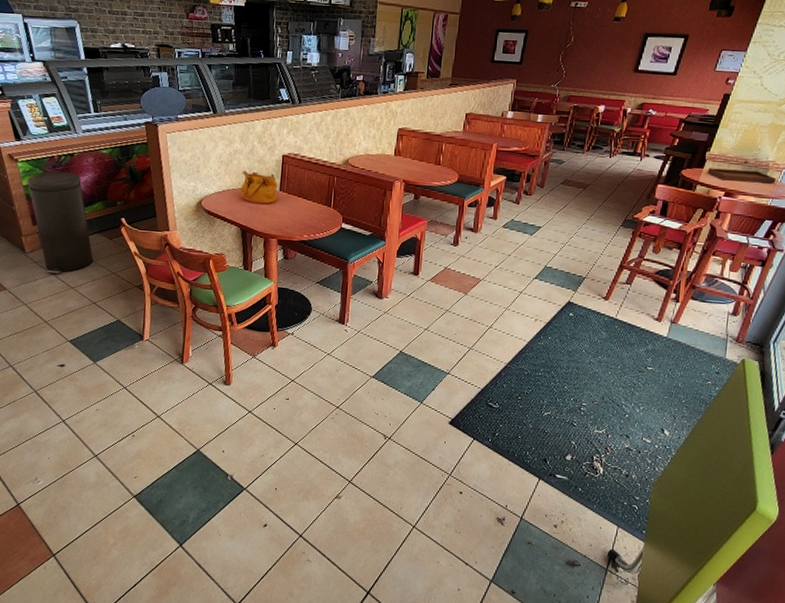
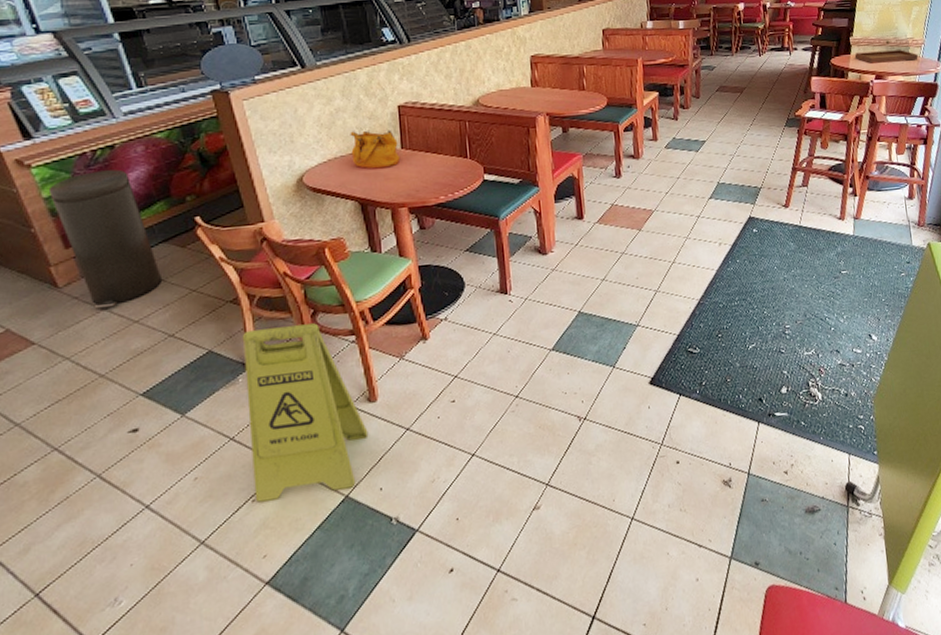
warning sign: none [134,311,221,445] -> present [242,323,369,503]

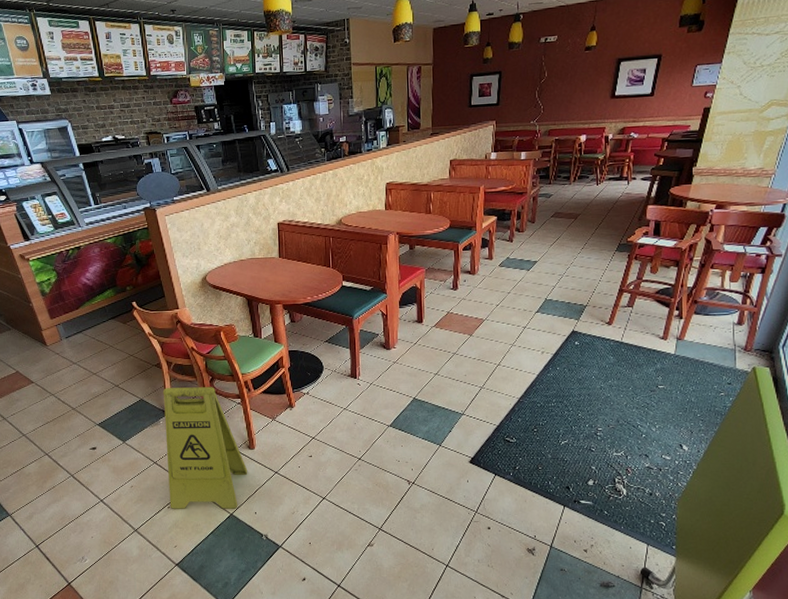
pedal bin: present [48,169,163,309] -> none [40,265,111,362]
handbag: present [350,128,401,169] -> none [241,241,278,273]
tray: present [854,40,918,64] -> none [696,170,766,193]

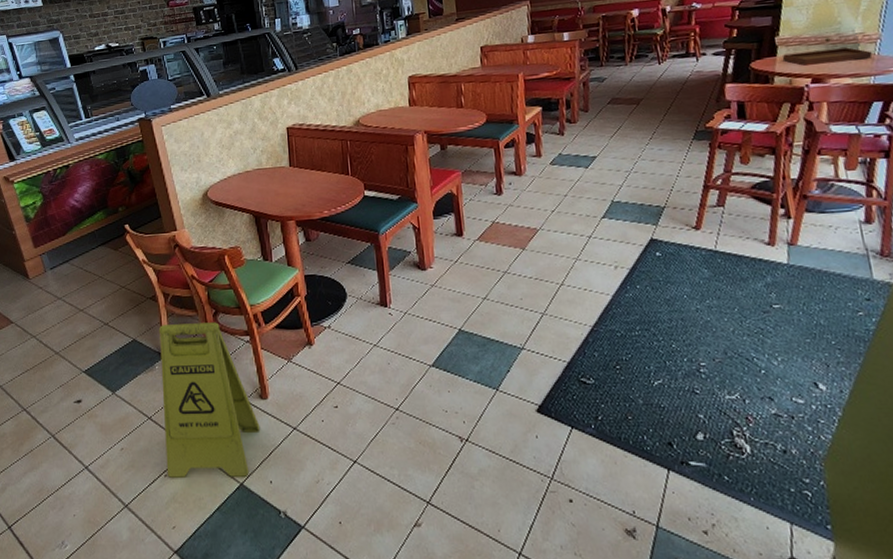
tray: none [696,170,766,193] -> present [782,37,873,66]

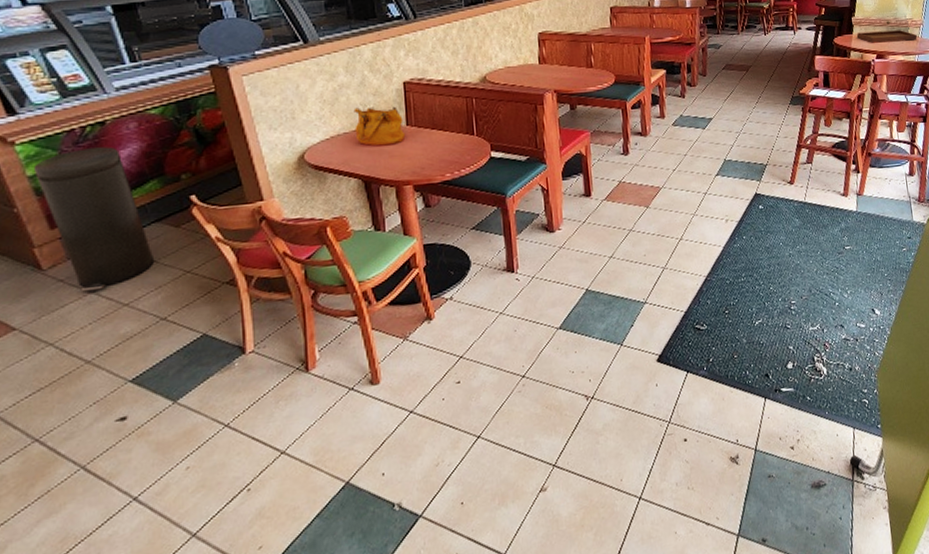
pedal bin: none [24,185,101,298] -> present [33,146,155,292]
warning sign: present [158,322,260,478] -> none [238,304,371,492]
handbag: none [246,148,289,185] -> present [353,105,406,146]

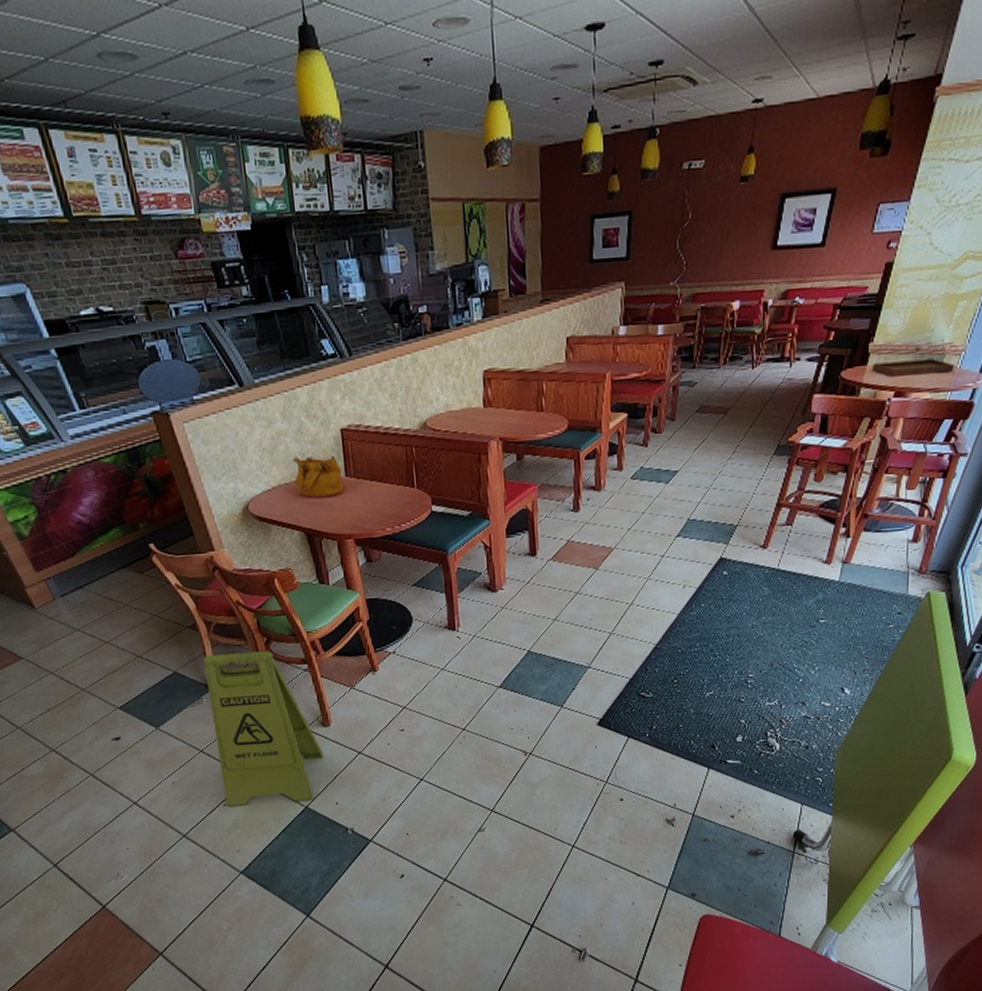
pedal bin: present [33,146,155,292] -> none [12,495,126,629]
warning sign: none [238,304,371,492] -> present [202,651,324,807]

